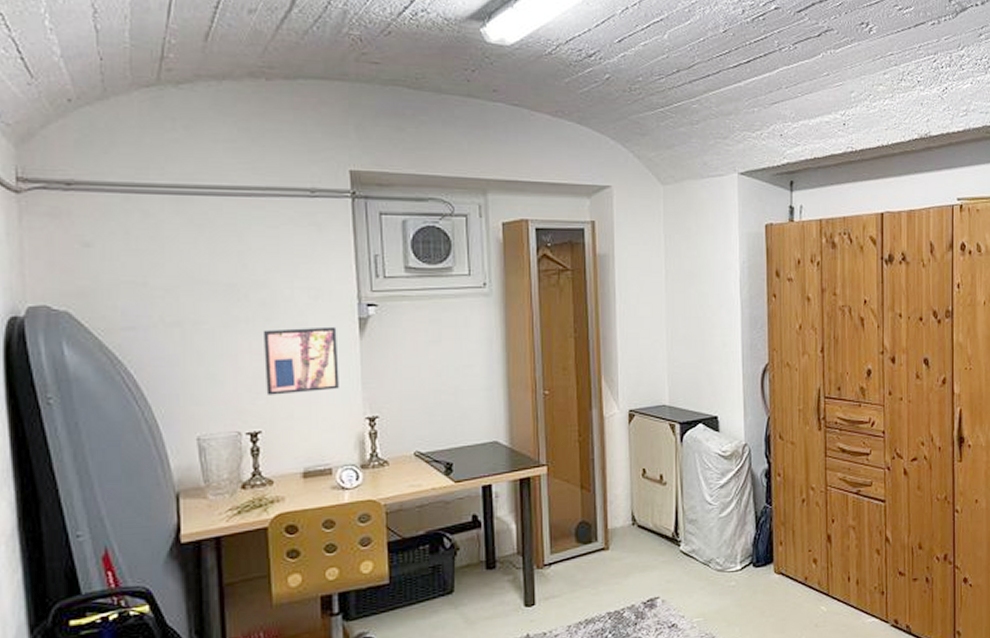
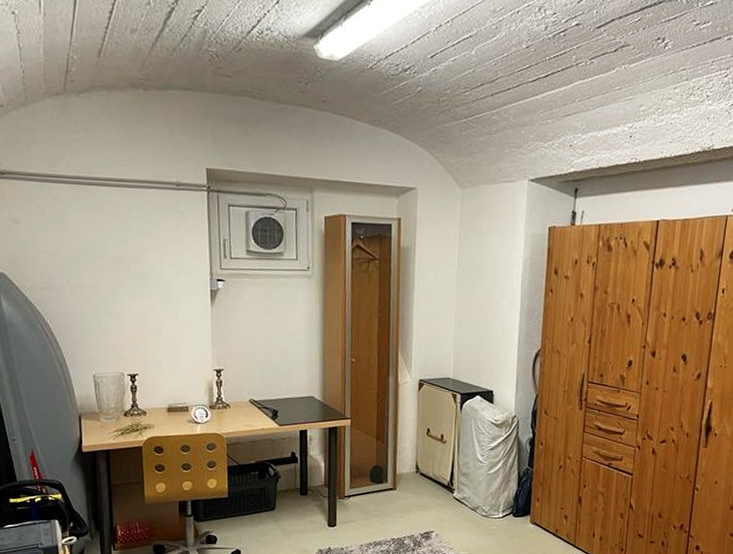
wall art: present [262,326,339,395] -> none [140,295,195,347]

